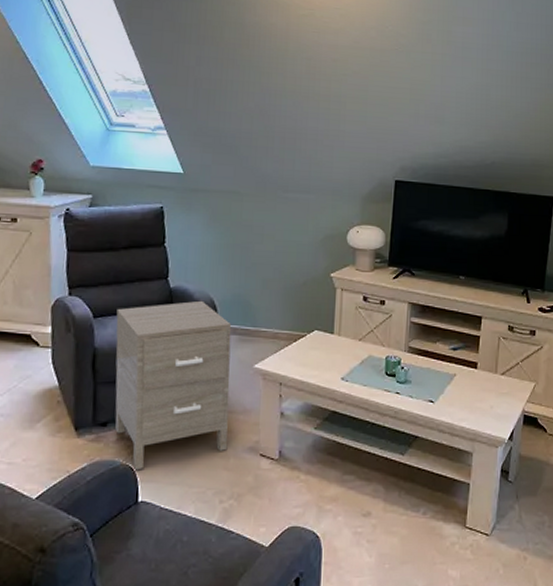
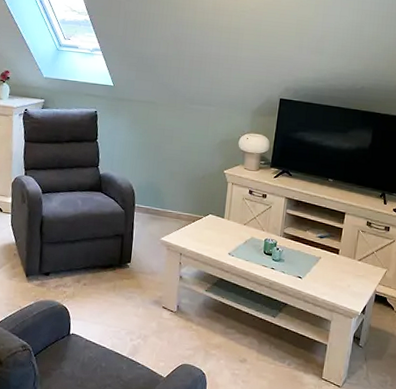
nightstand: present [115,300,232,471] -> none [55,185,145,311]

